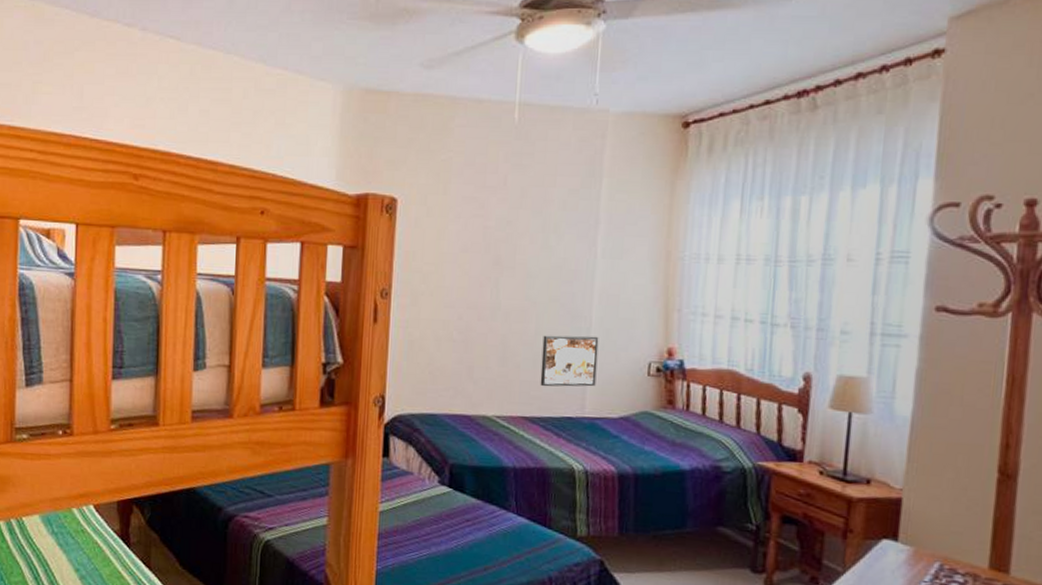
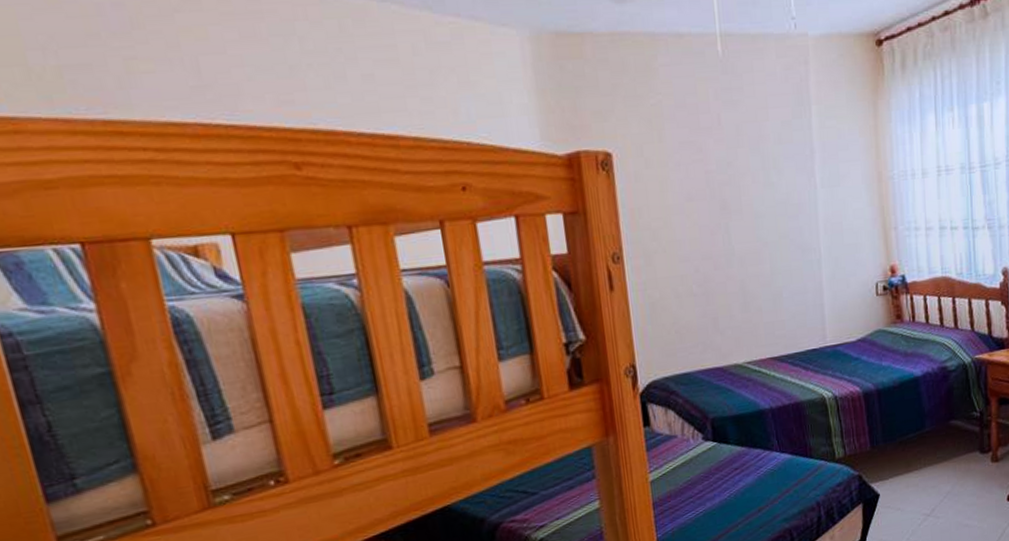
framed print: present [540,335,599,387] -> none [779,266,833,325]

